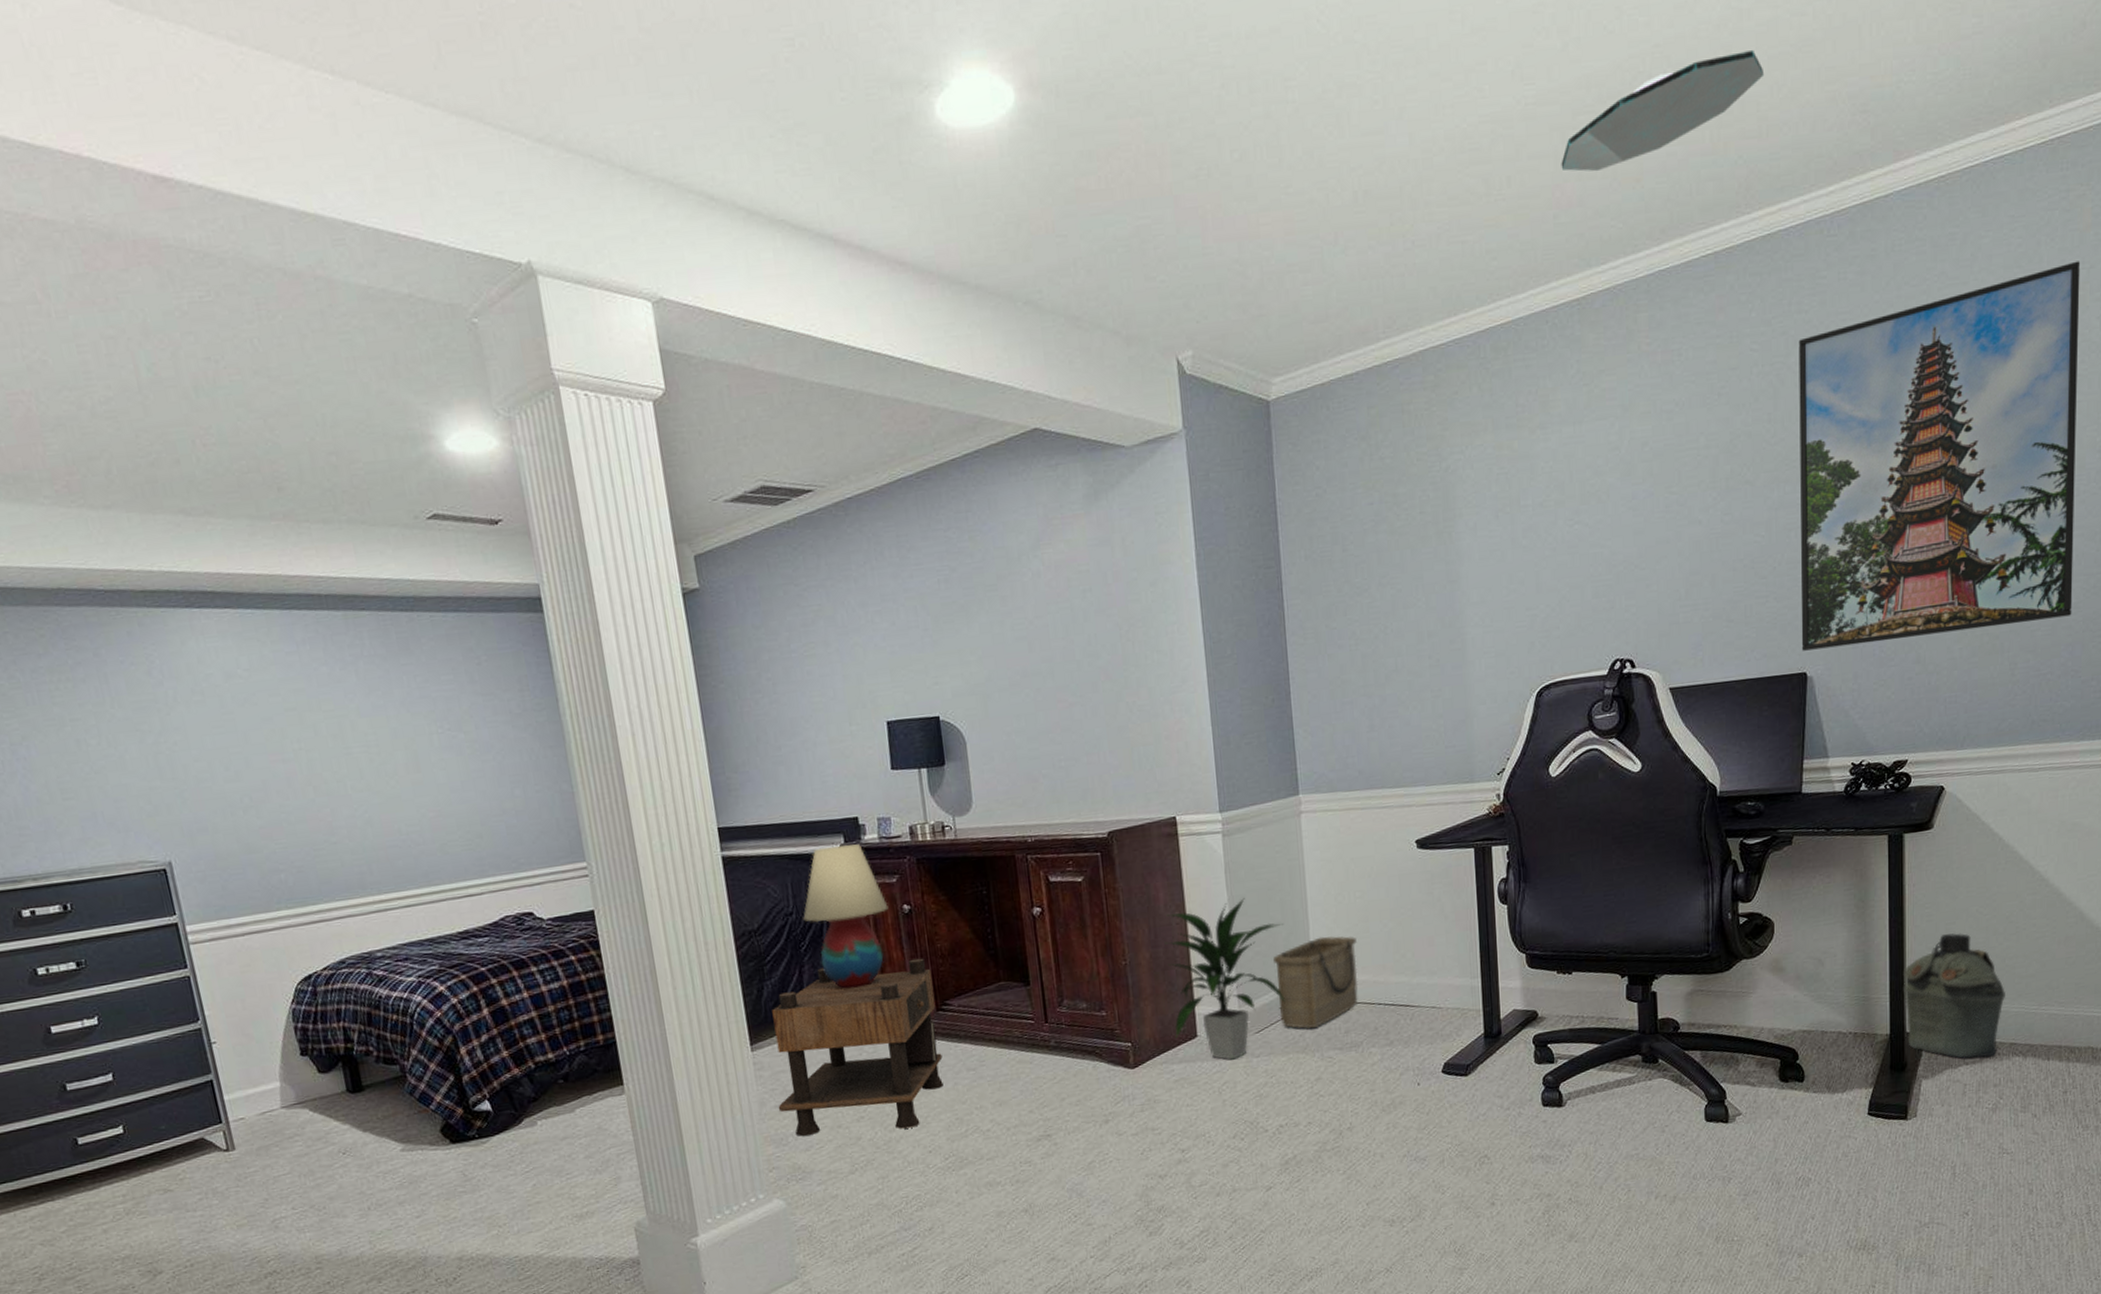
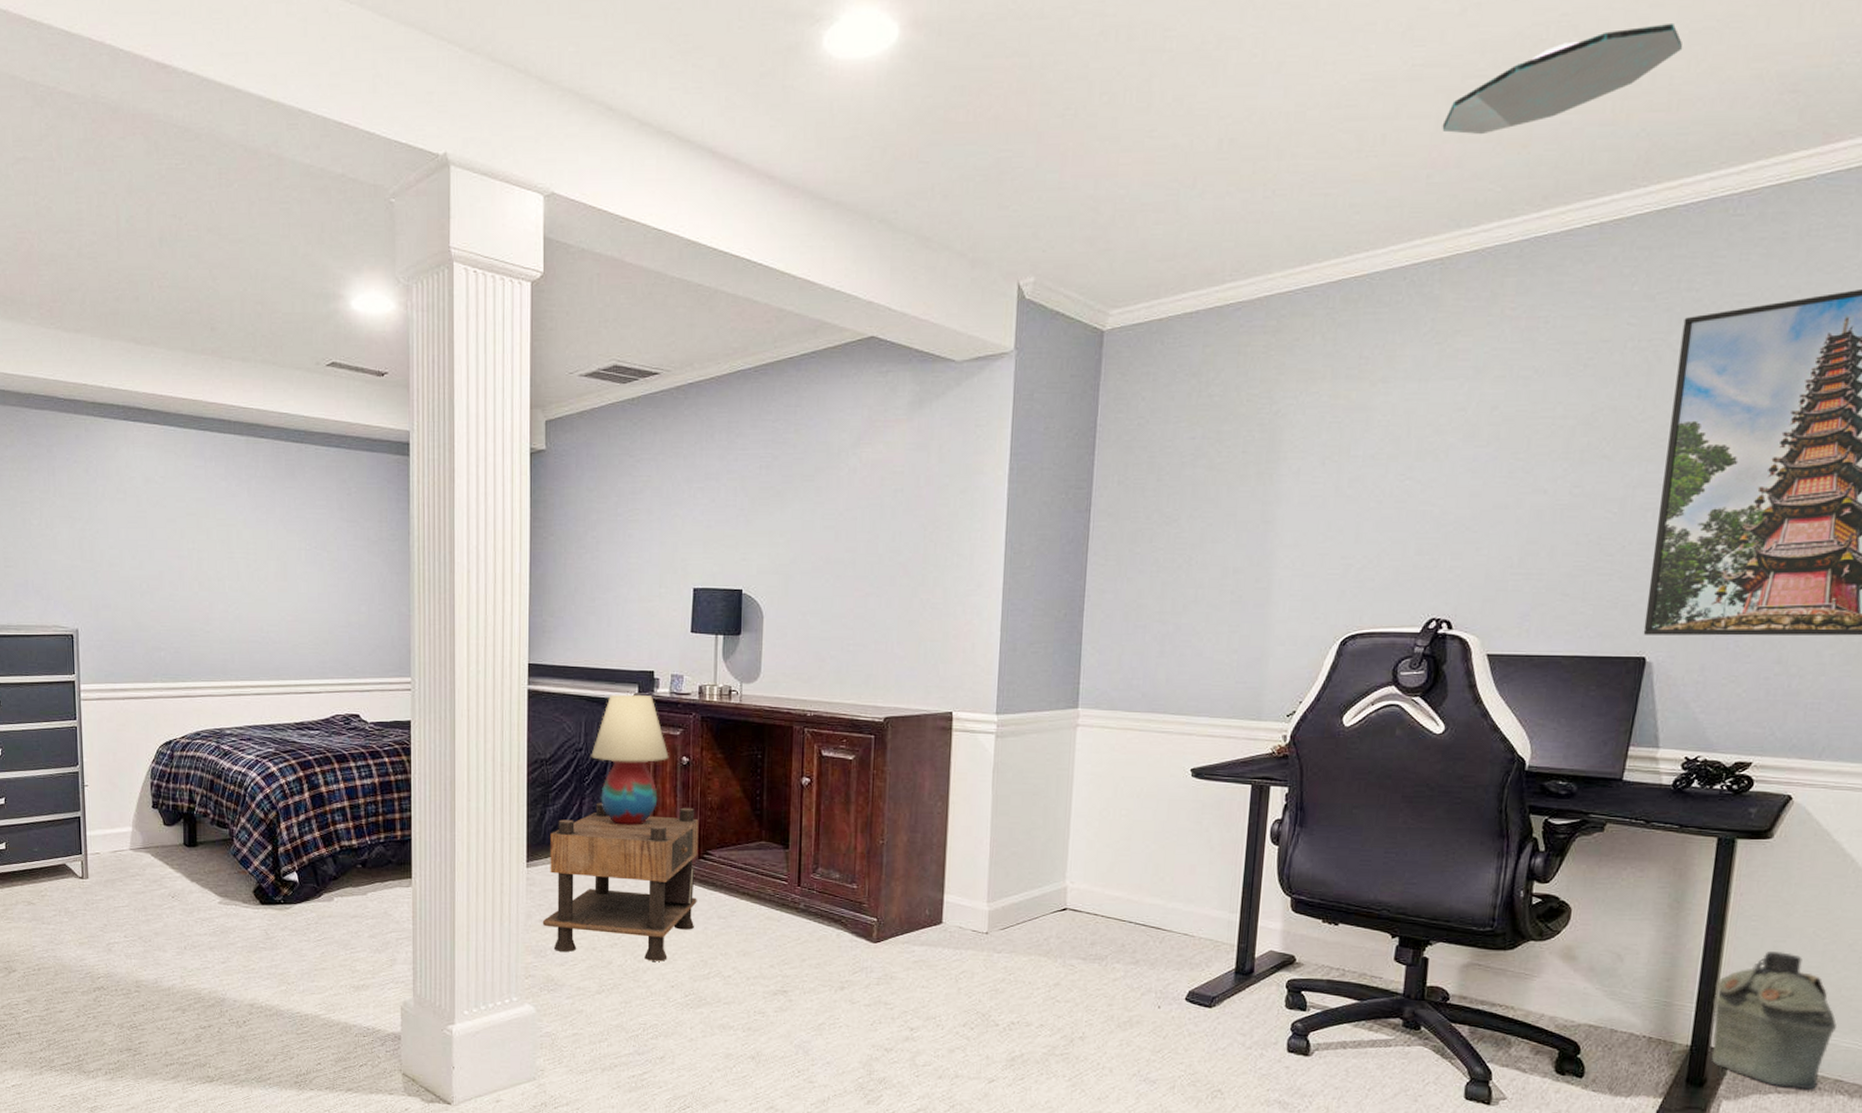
indoor plant: present [1164,898,1287,1060] -> none [920,799,1043,951]
basket: present [1272,936,1358,1029] -> none [1027,847,1116,935]

